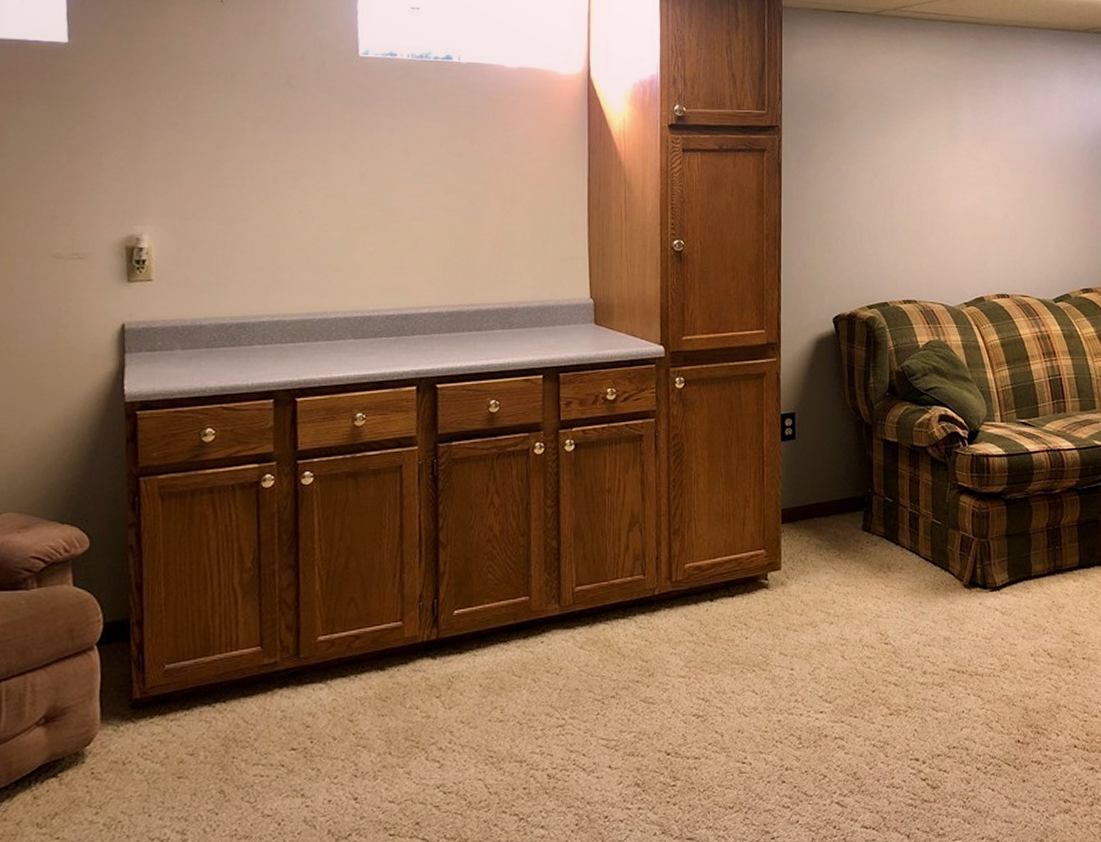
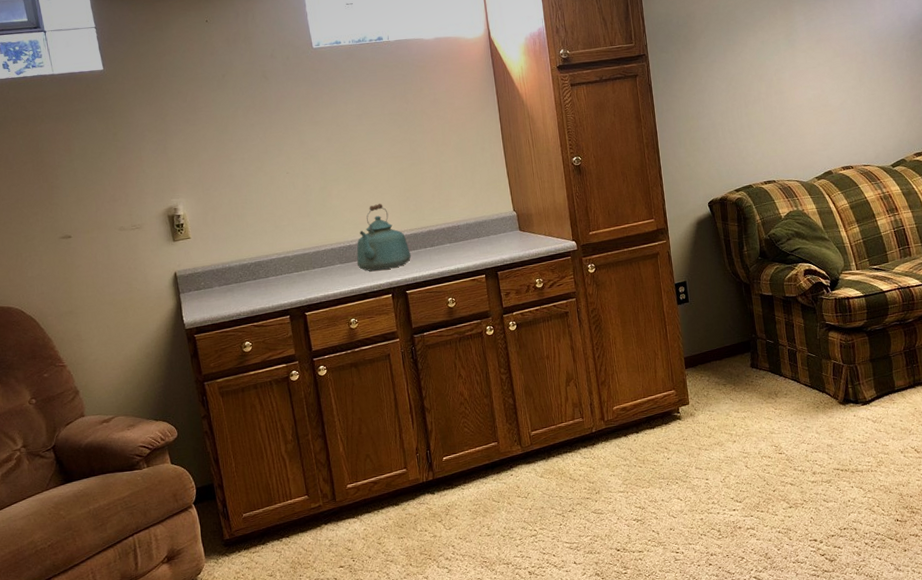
kettle: none [375,267,450,353] -> present [357,204,412,271]

